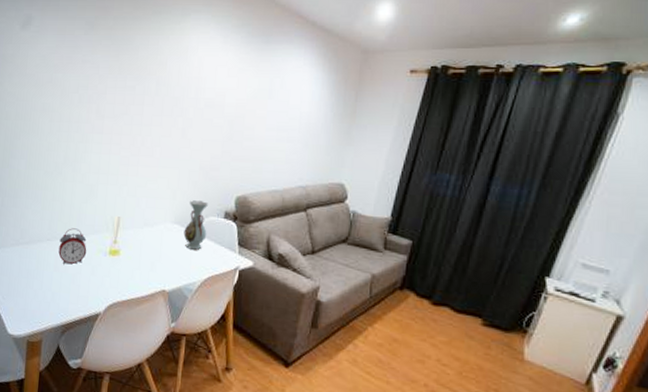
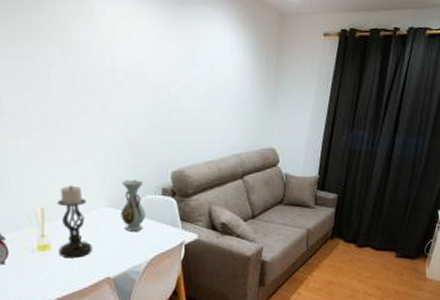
candle holder: none [126,199,156,267] -> present [56,185,93,258]

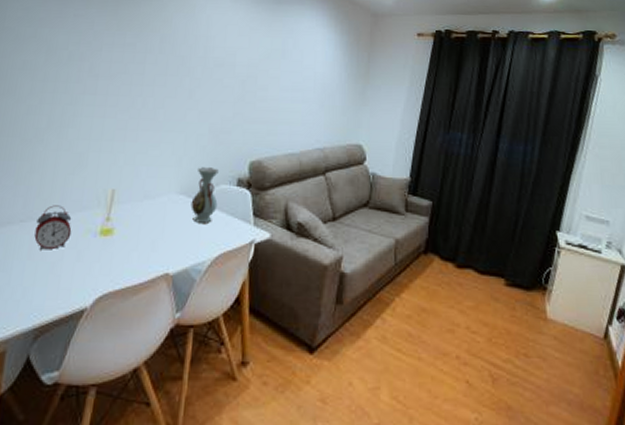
candle holder: present [56,185,93,258] -> none [121,168,158,247]

